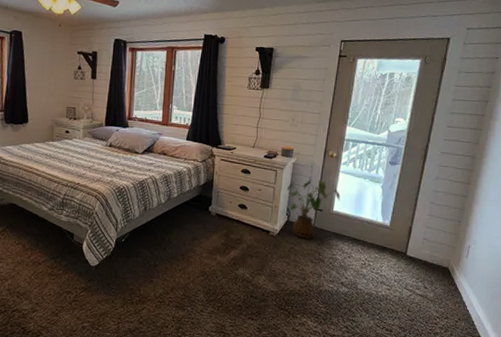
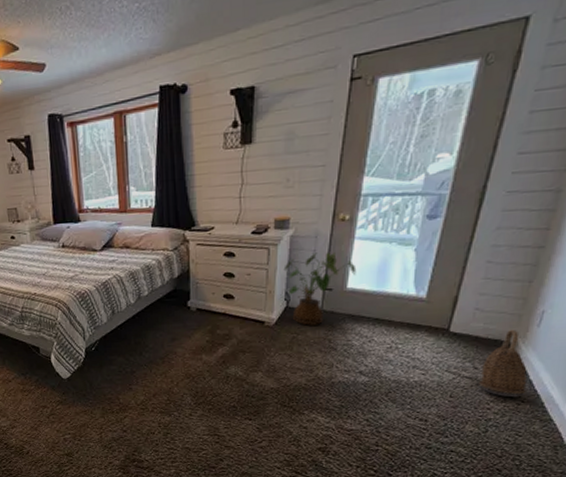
basket: none [428,258,461,316] -> present [479,329,527,398]

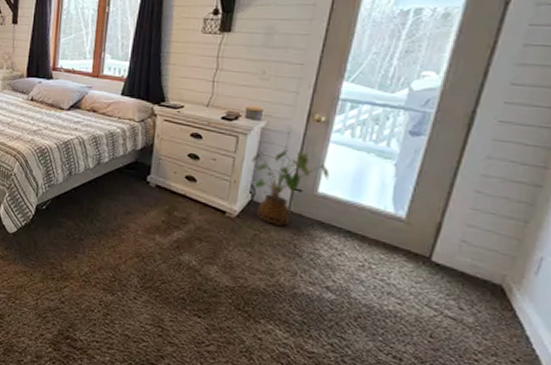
basket: present [479,329,527,398] -> none [465,271,523,354]

